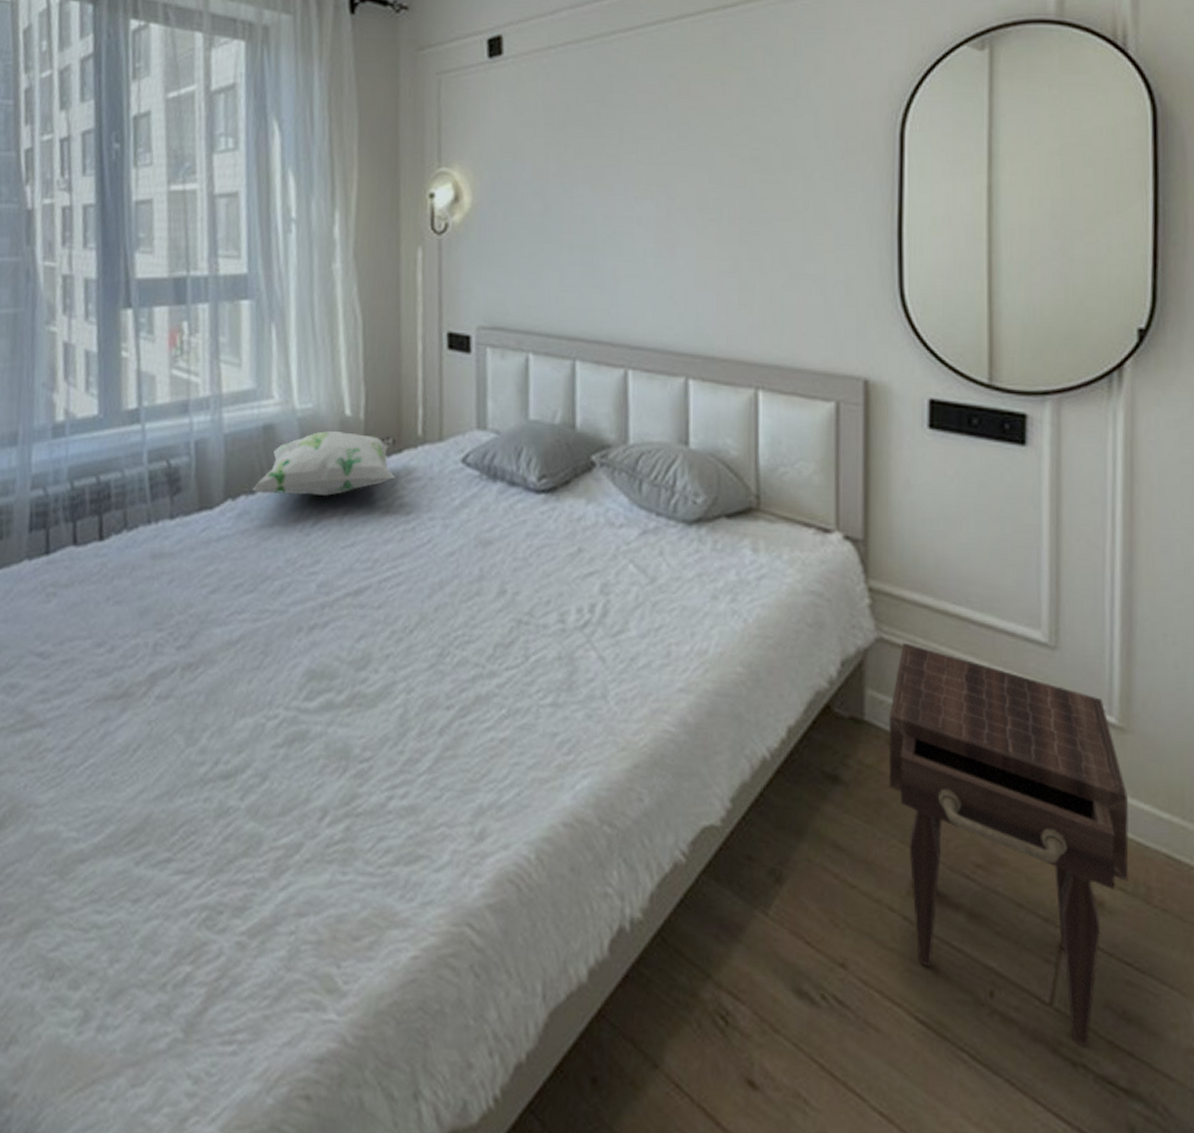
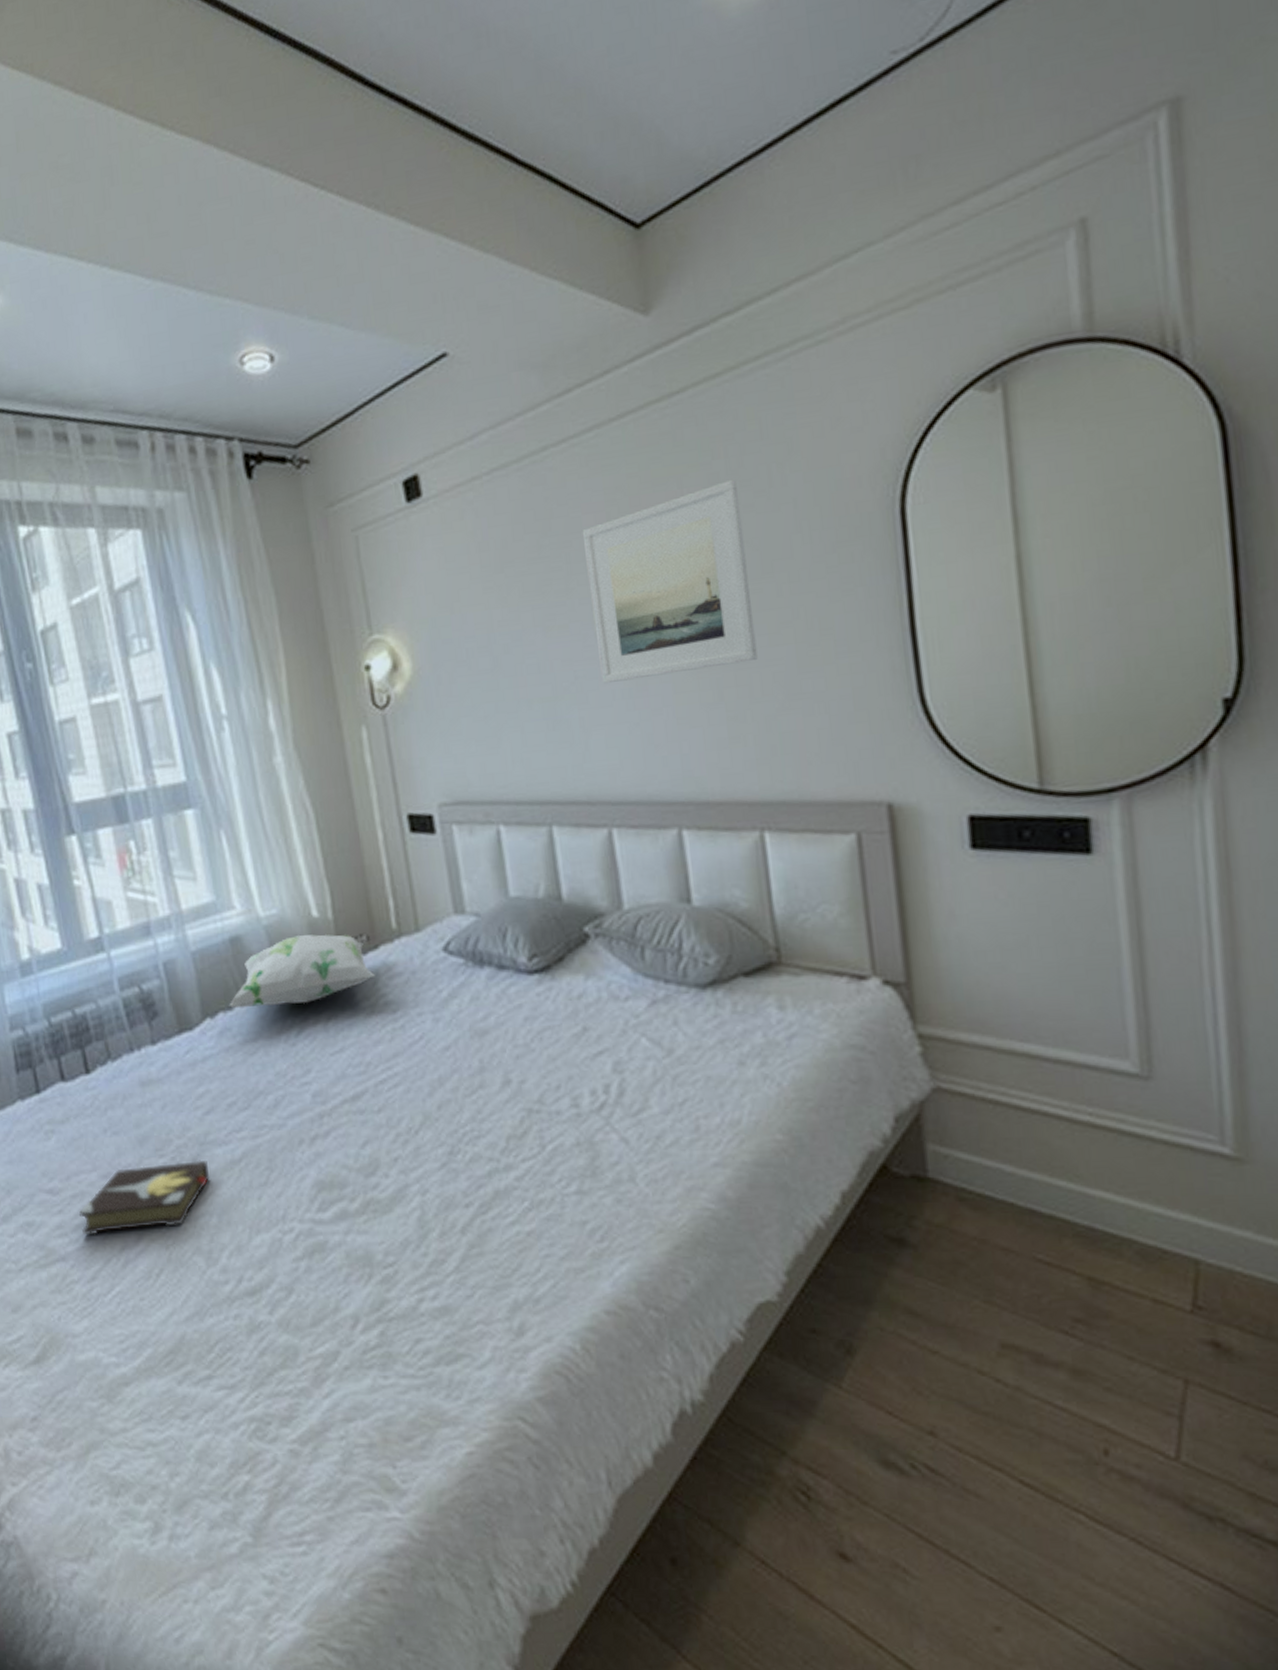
hardback book: none [66,637,205,704] -> present [79,1160,210,1236]
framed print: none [636,85,771,242] -> present [582,479,758,684]
nightstand: present [888,642,1129,1048] -> none [956,1089,1260,1501]

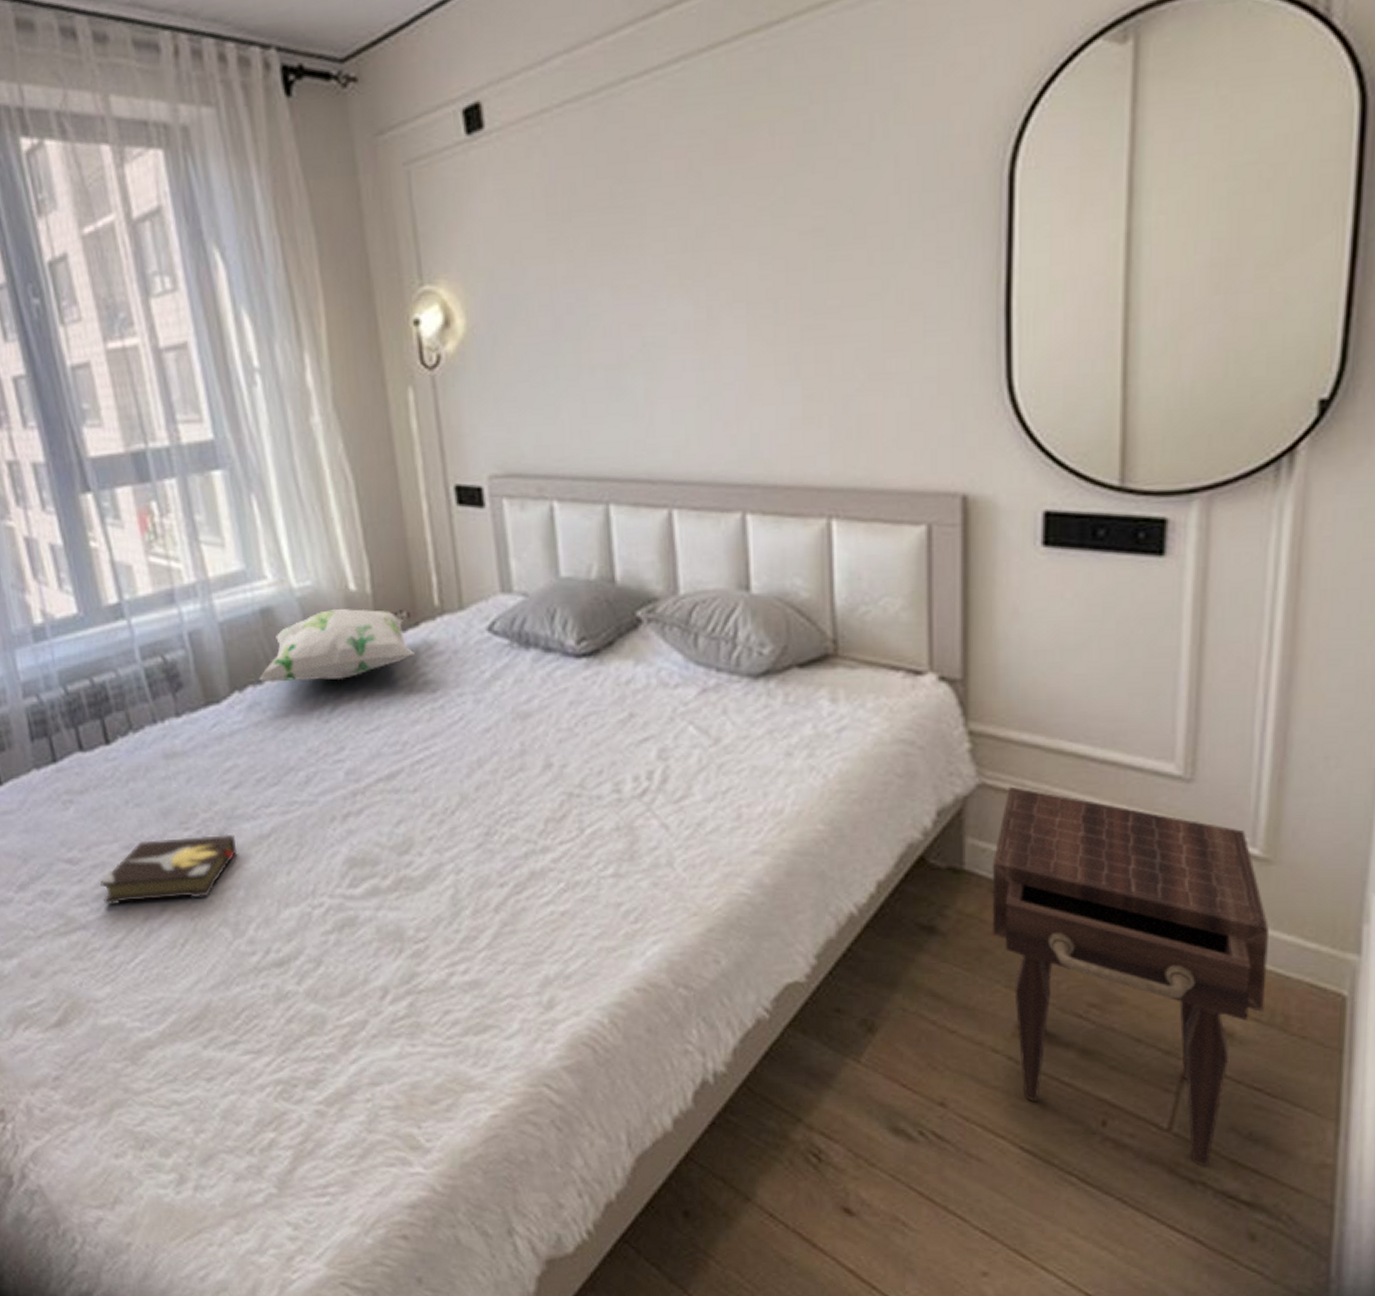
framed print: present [582,479,758,684] -> none [660,128,841,353]
nightstand: none [956,1089,1260,1501] -> present [992,786,1269,1167]

